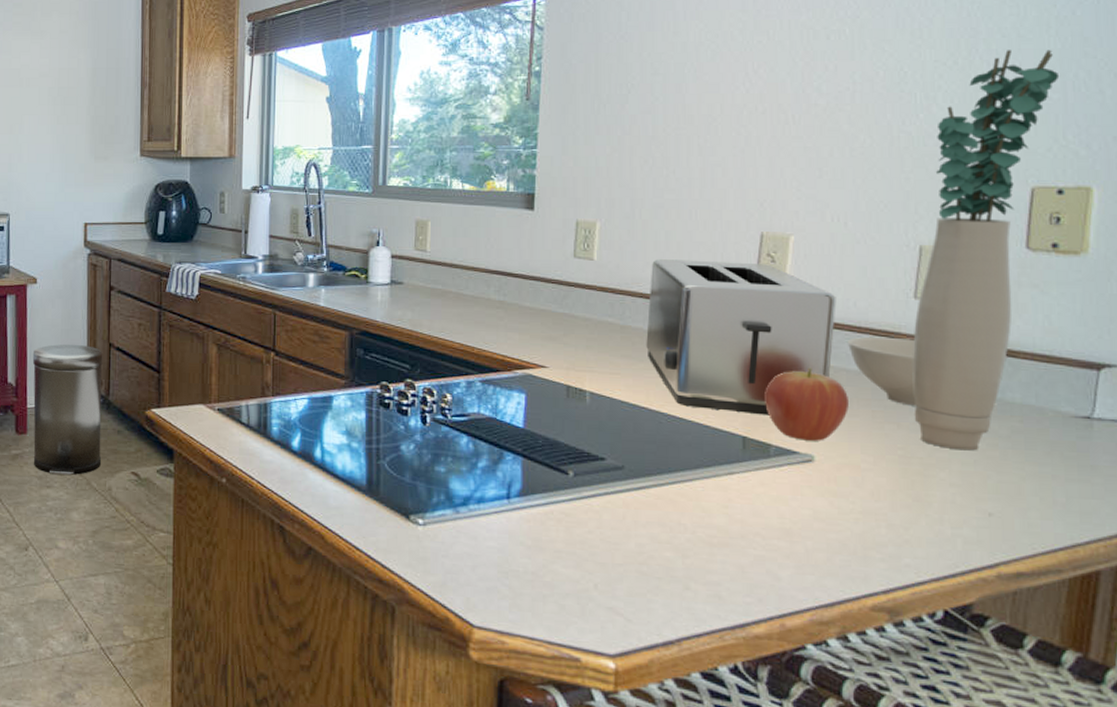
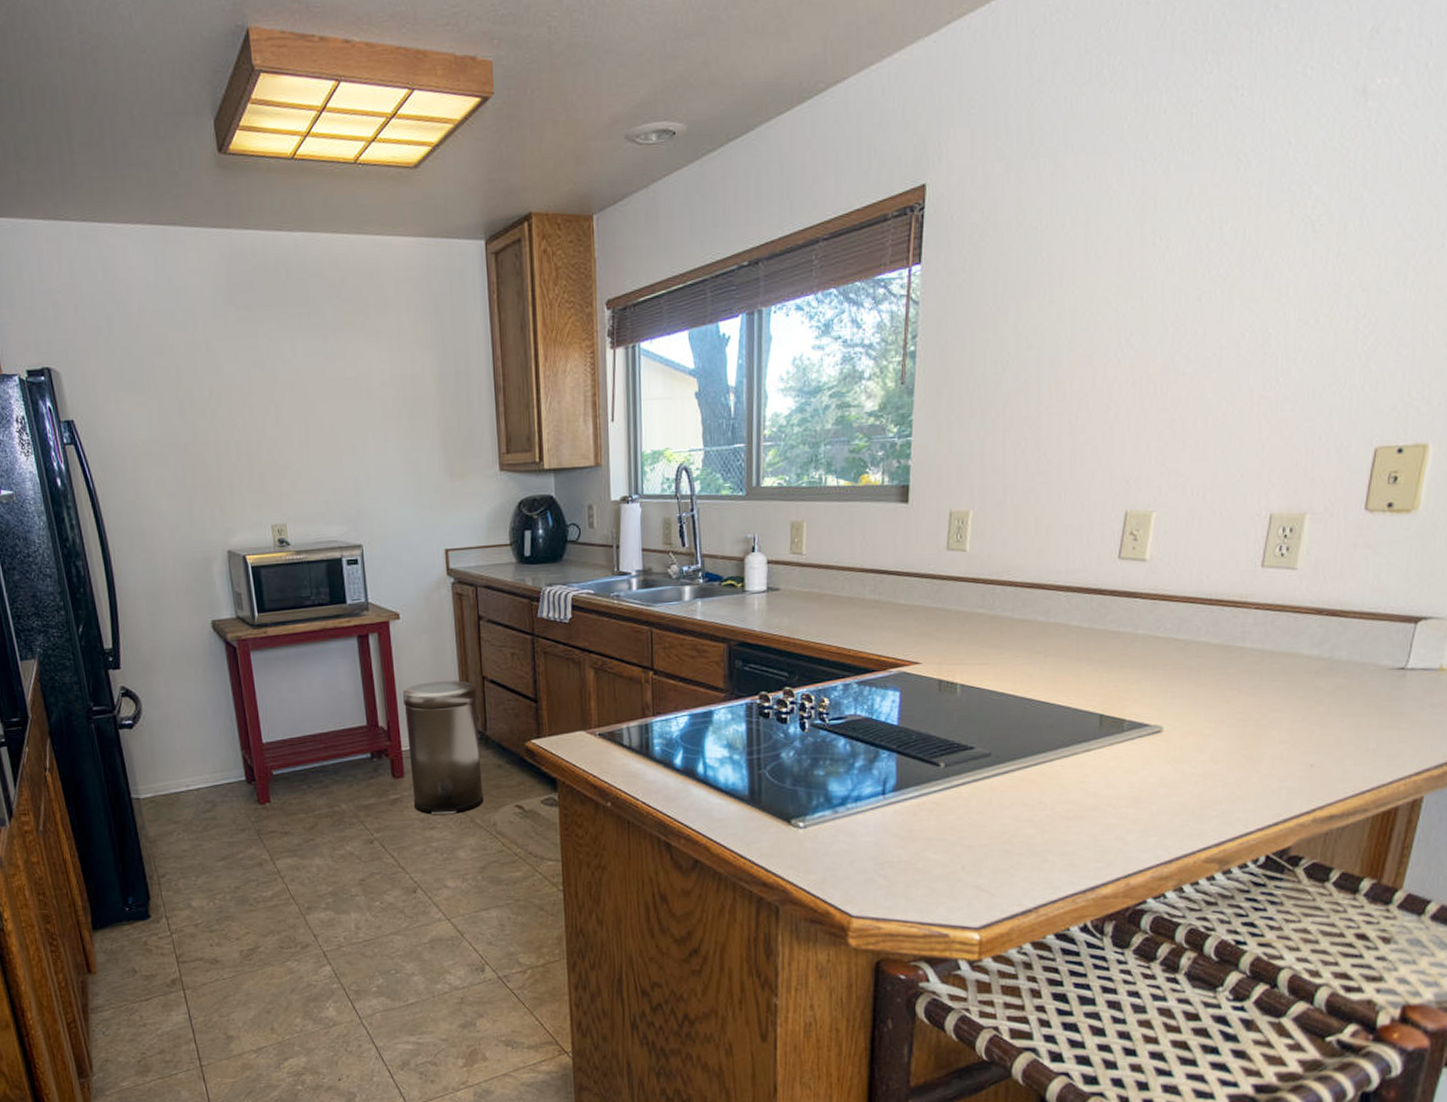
toaster: present [646,259,836,416] -> none [1014,542,1191,693]
fruit: present [765,367,849,441] -> none [1121,642,1196,713]
bowl: present [847,336,917,406] -> none [1198,607,1259,672]
vase: present [912,50,1060,451] -> none [1253,302,1411,709]

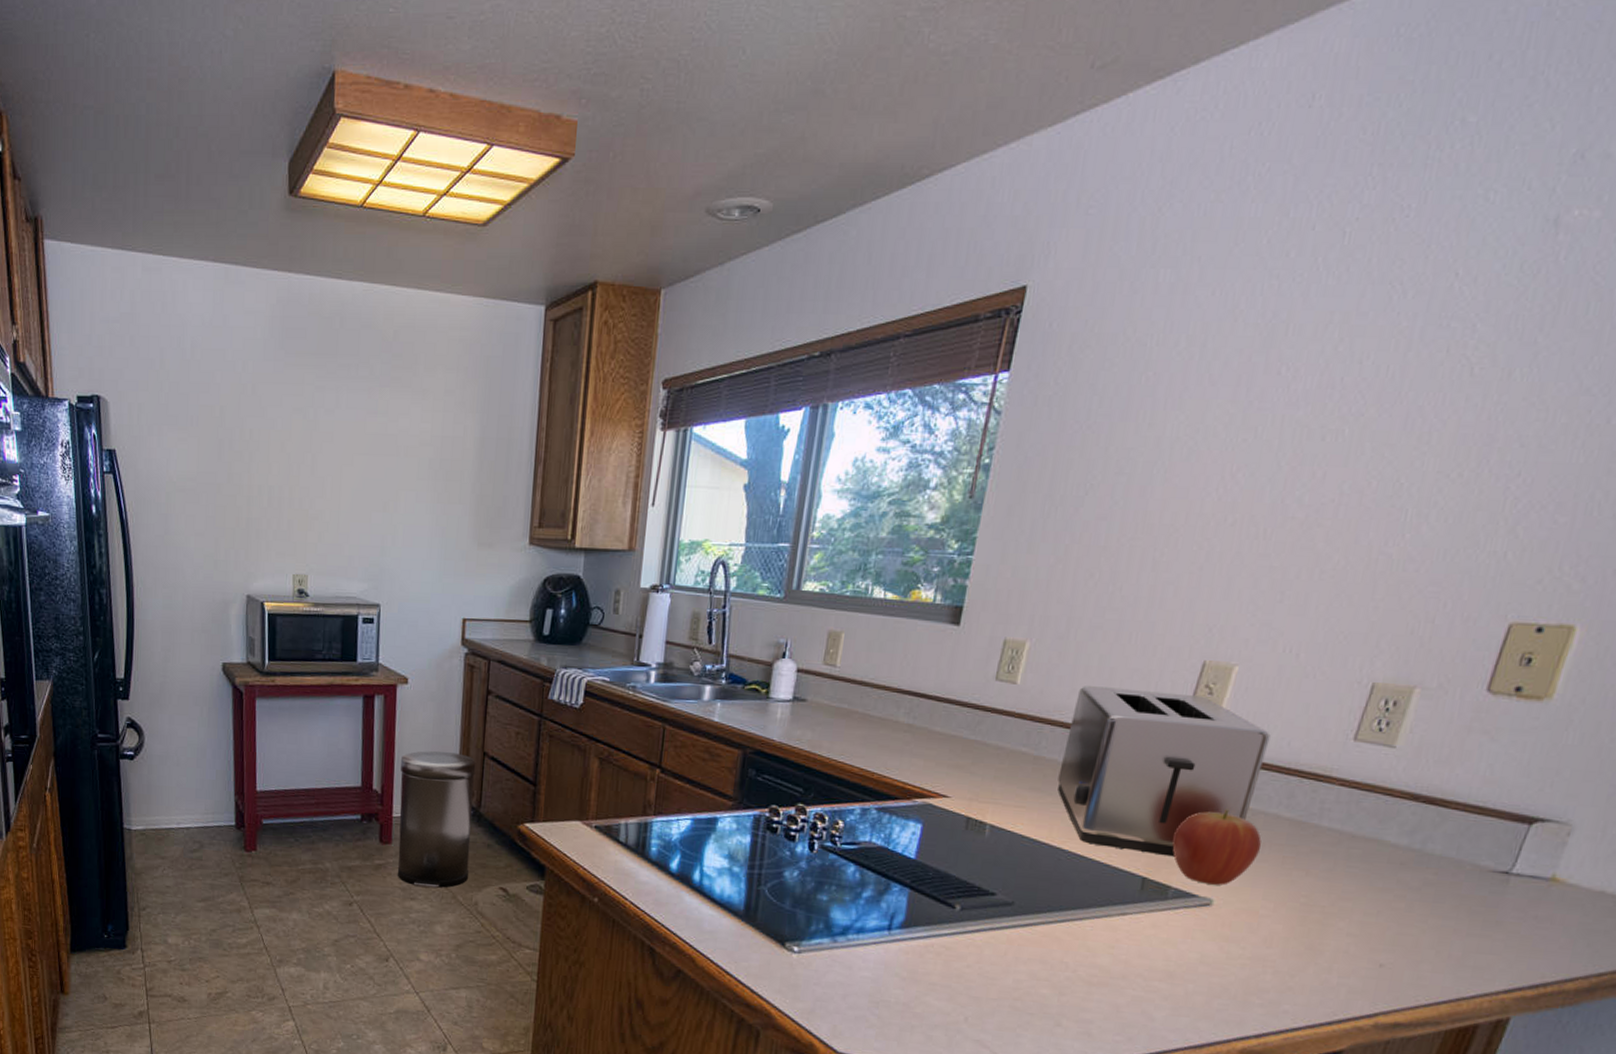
toaster: none [1014,542,1191,693] -> present [1058,686,1271,857]
fruit: none [1121,642,1196,713] -> present [1172,809,1261,885]

